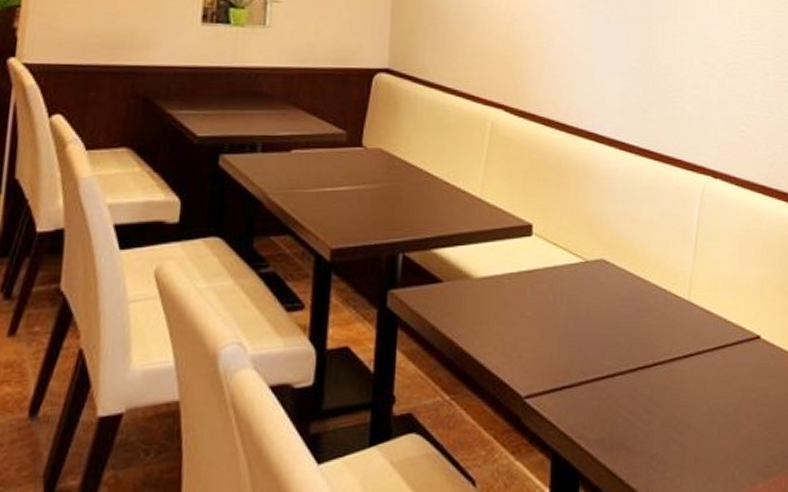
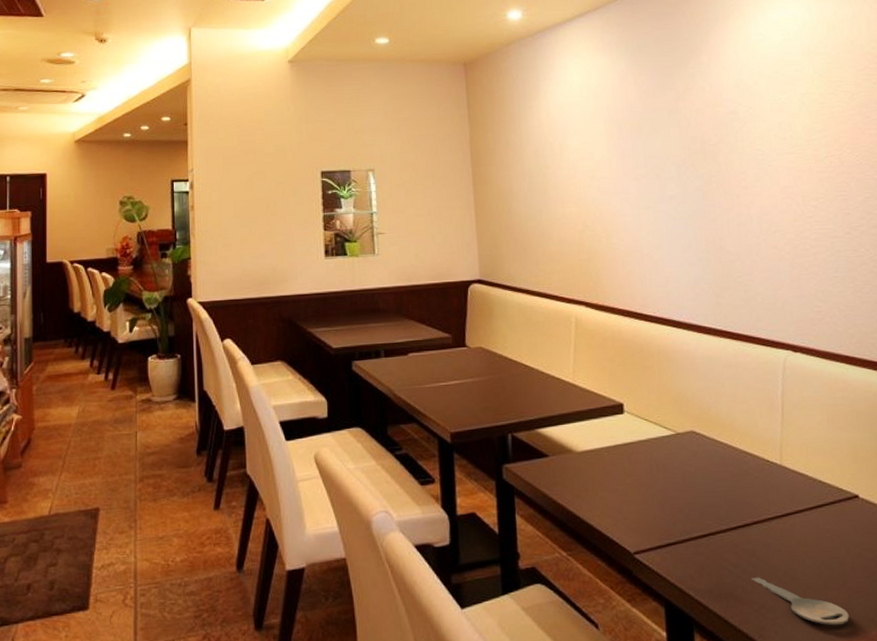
key: none [644,425,738,479] -> present [750,577,849,626]

